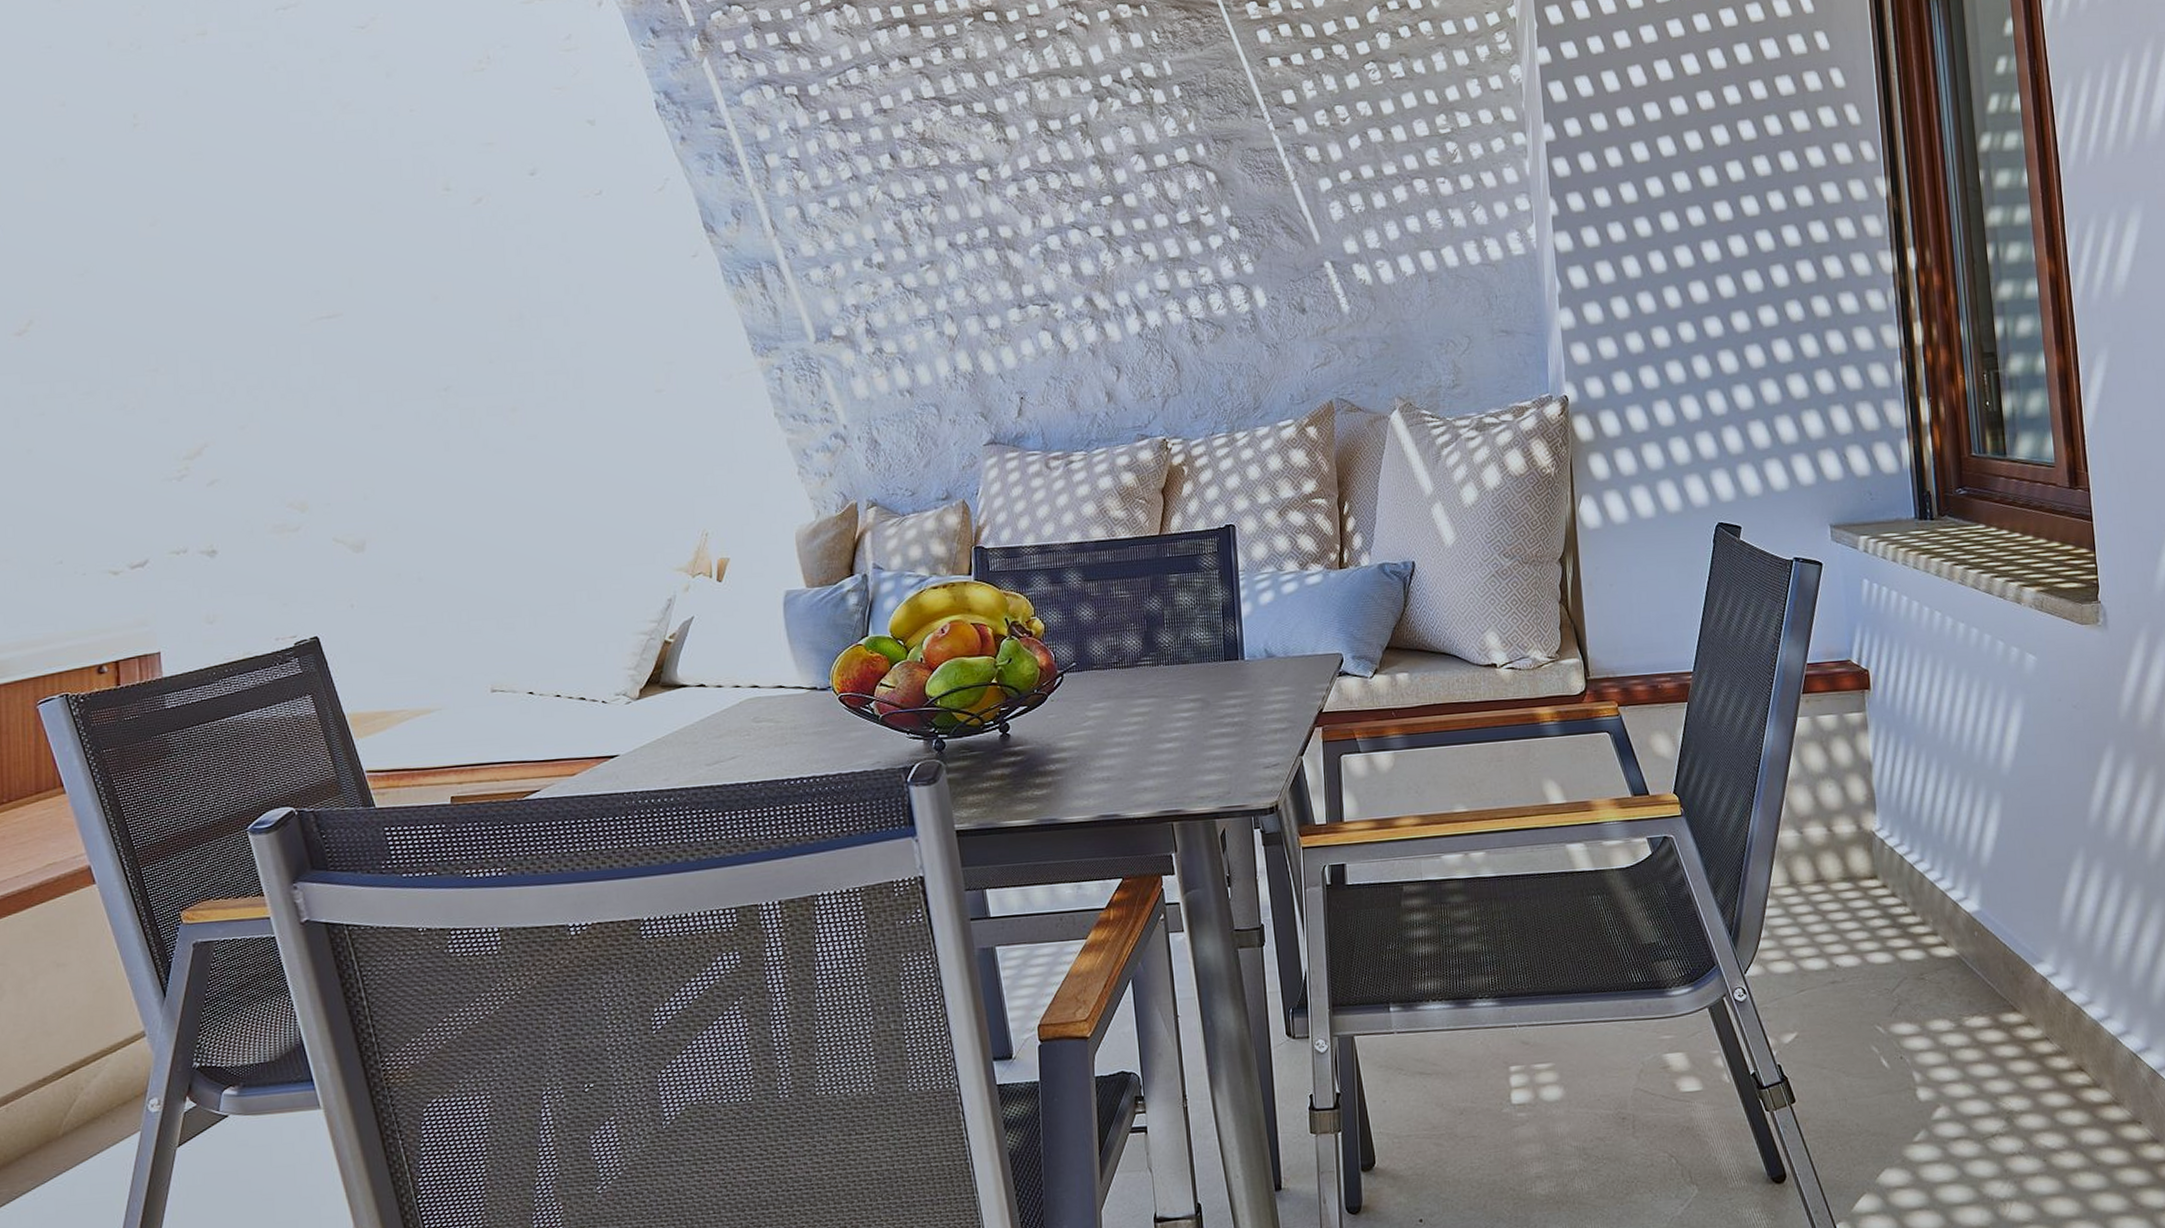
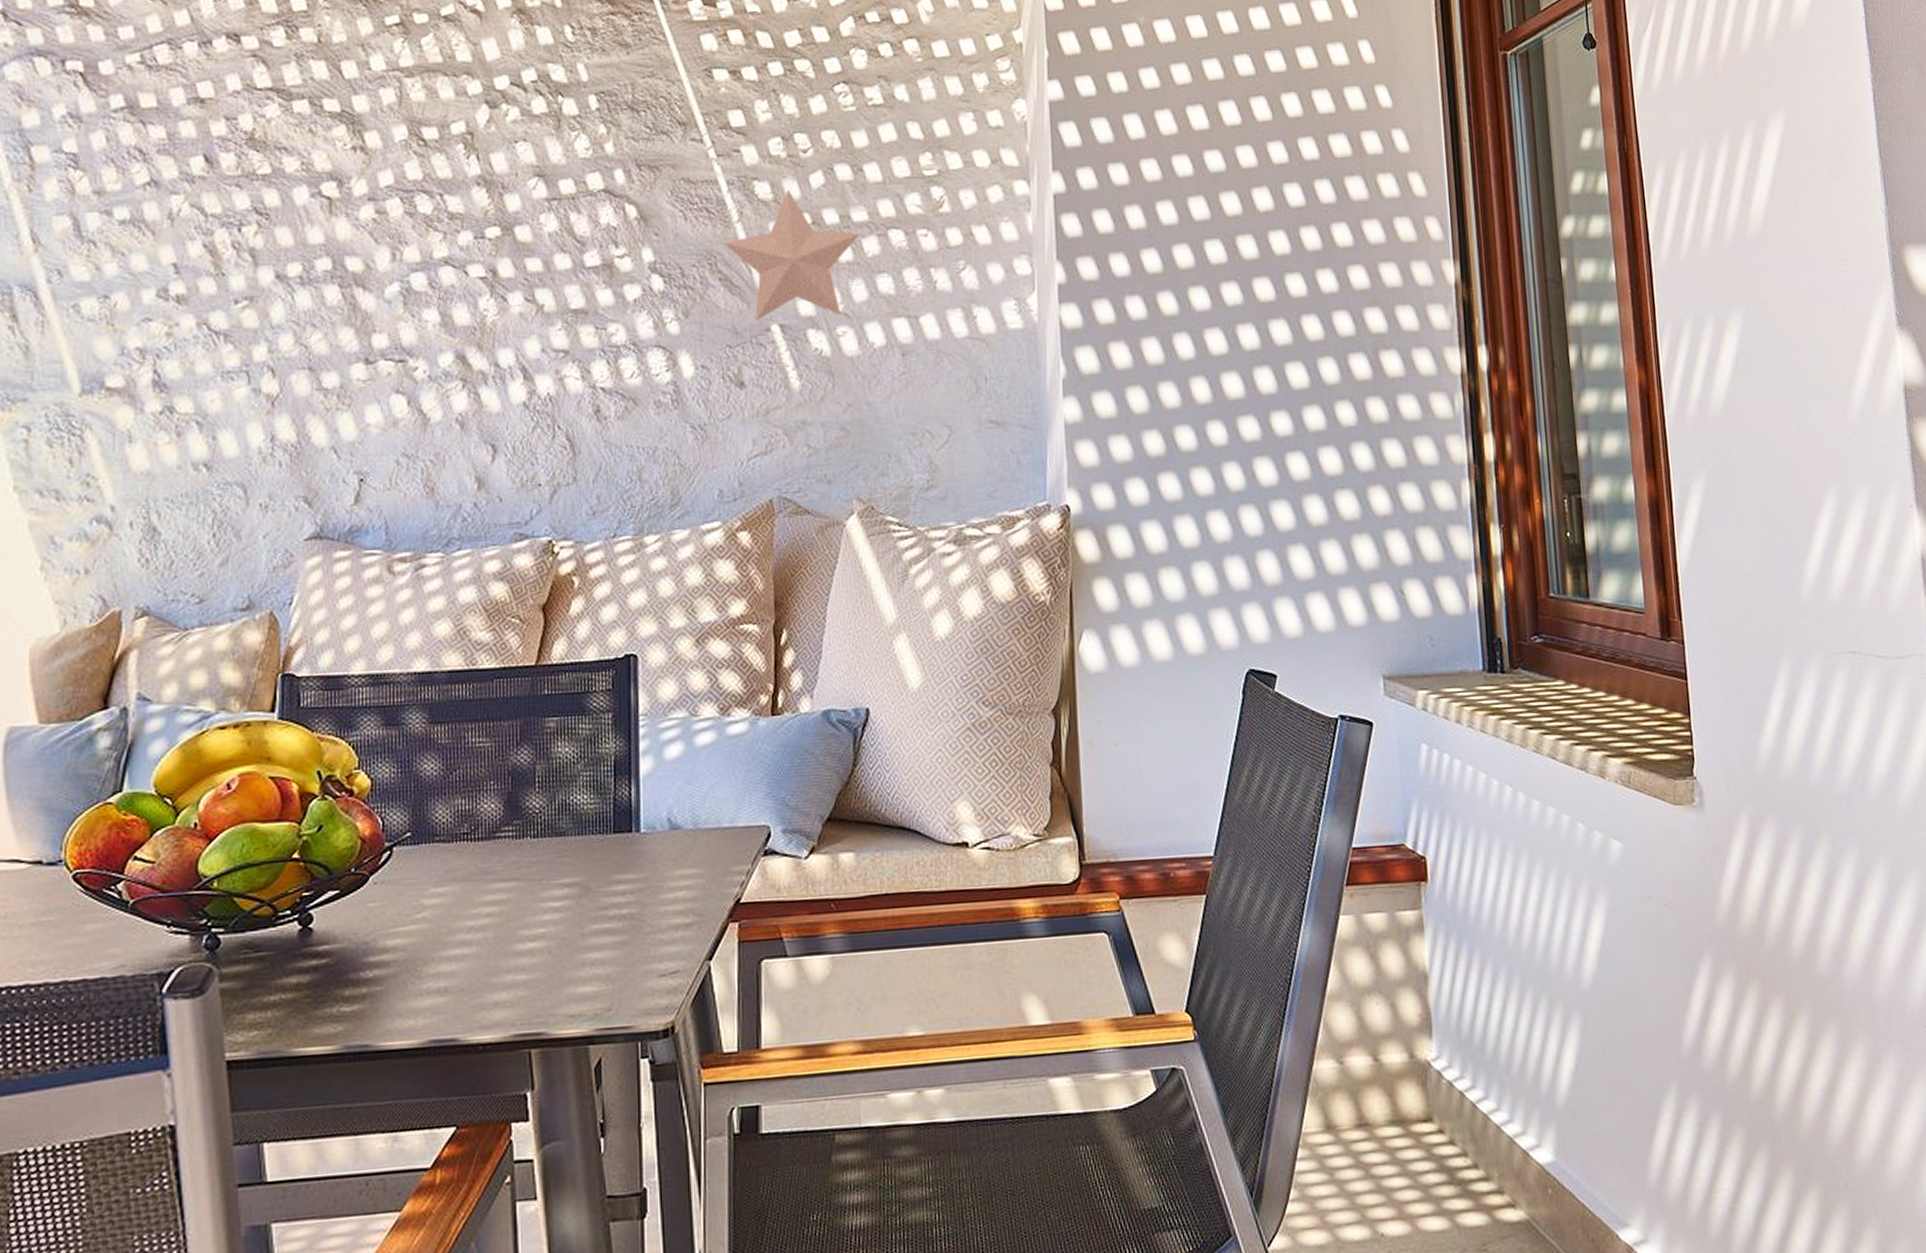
decorative star: none [1284,151,1391,260] -> present [723,189,860,321]

